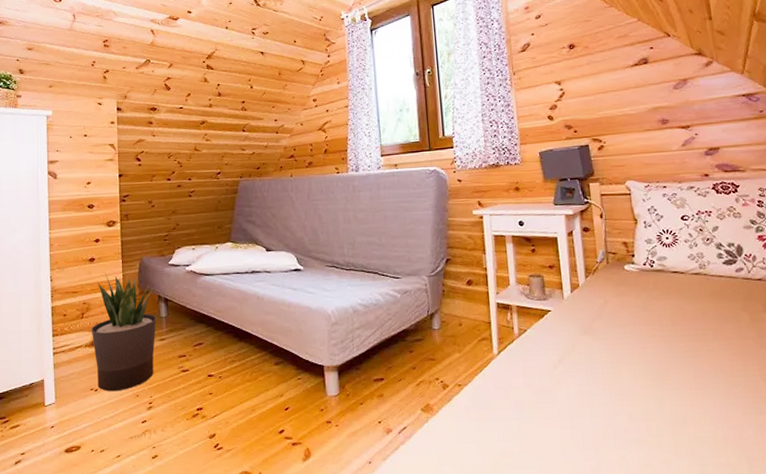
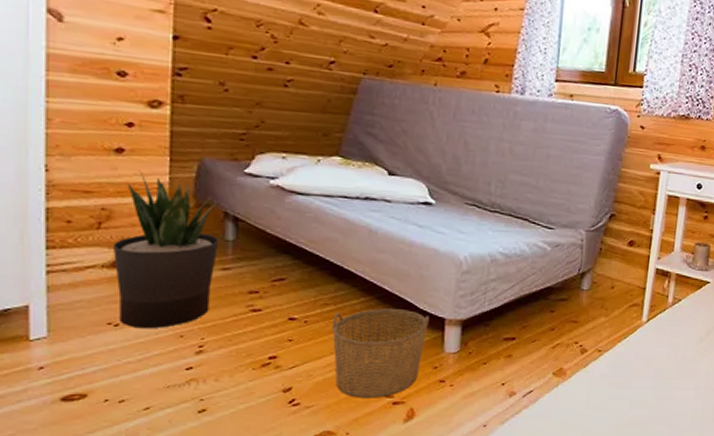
basket: none [239,360,312,441] -> present [332,308,429,398]

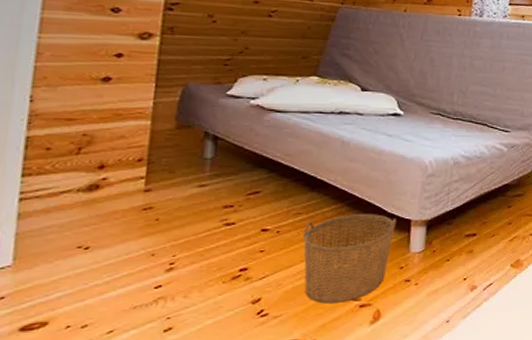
planter: present [112,171,220,329] -> none [90,98,198,250]

